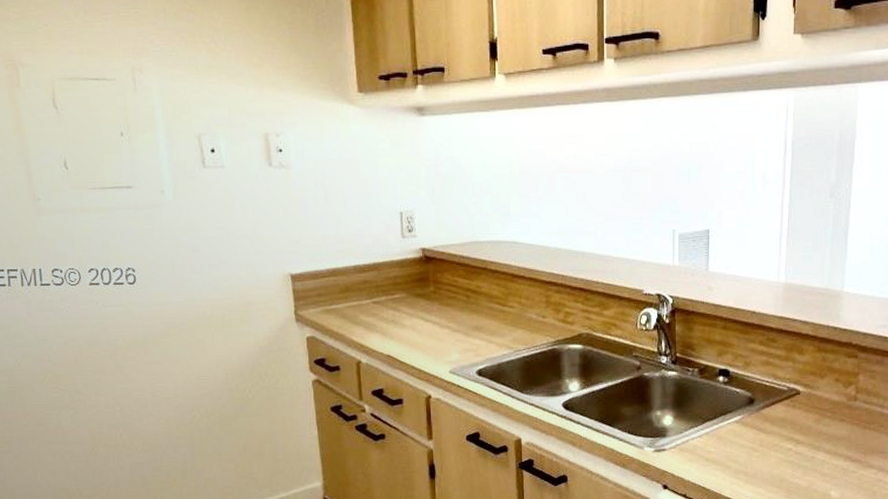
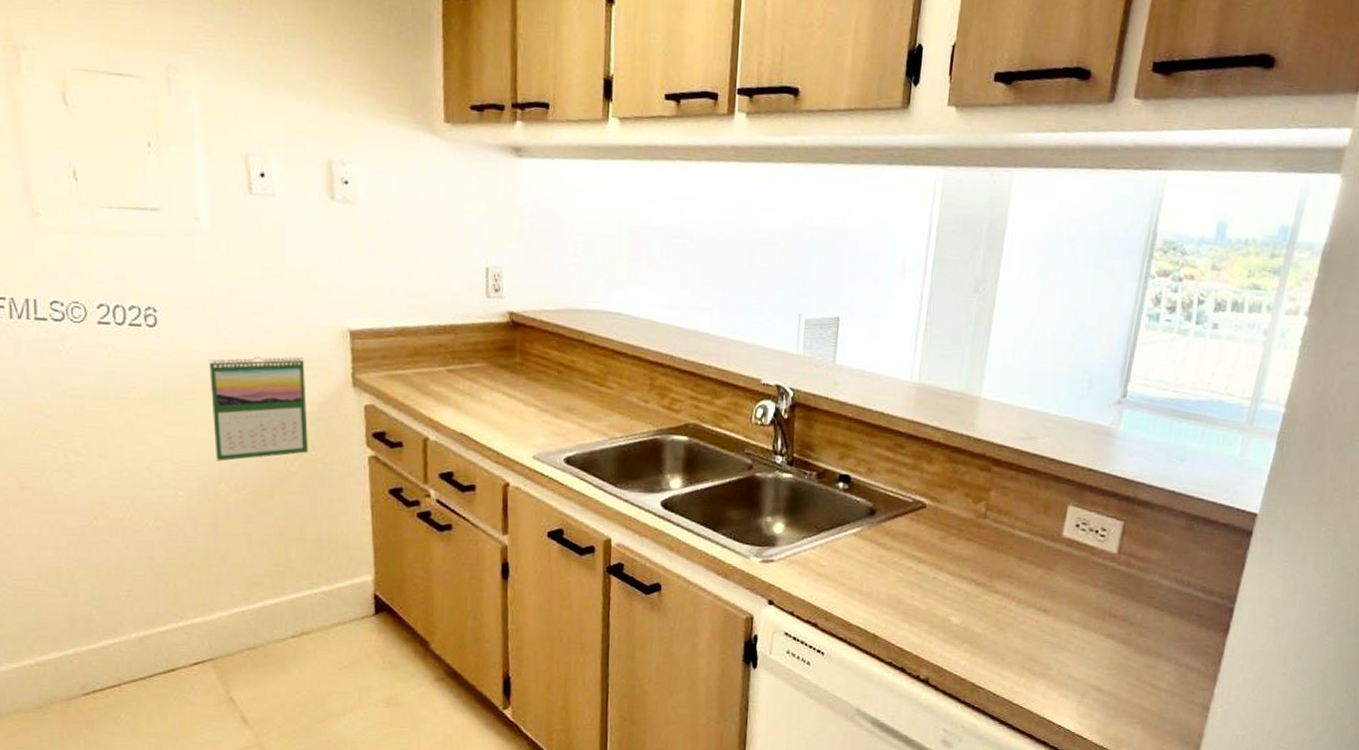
calendar: none [179,300,262,392] -> present [209,356,308,462]

